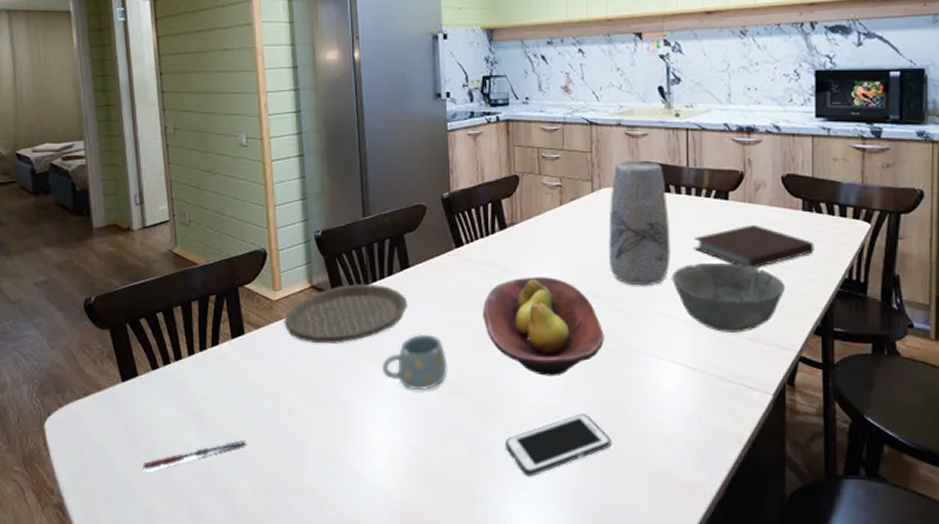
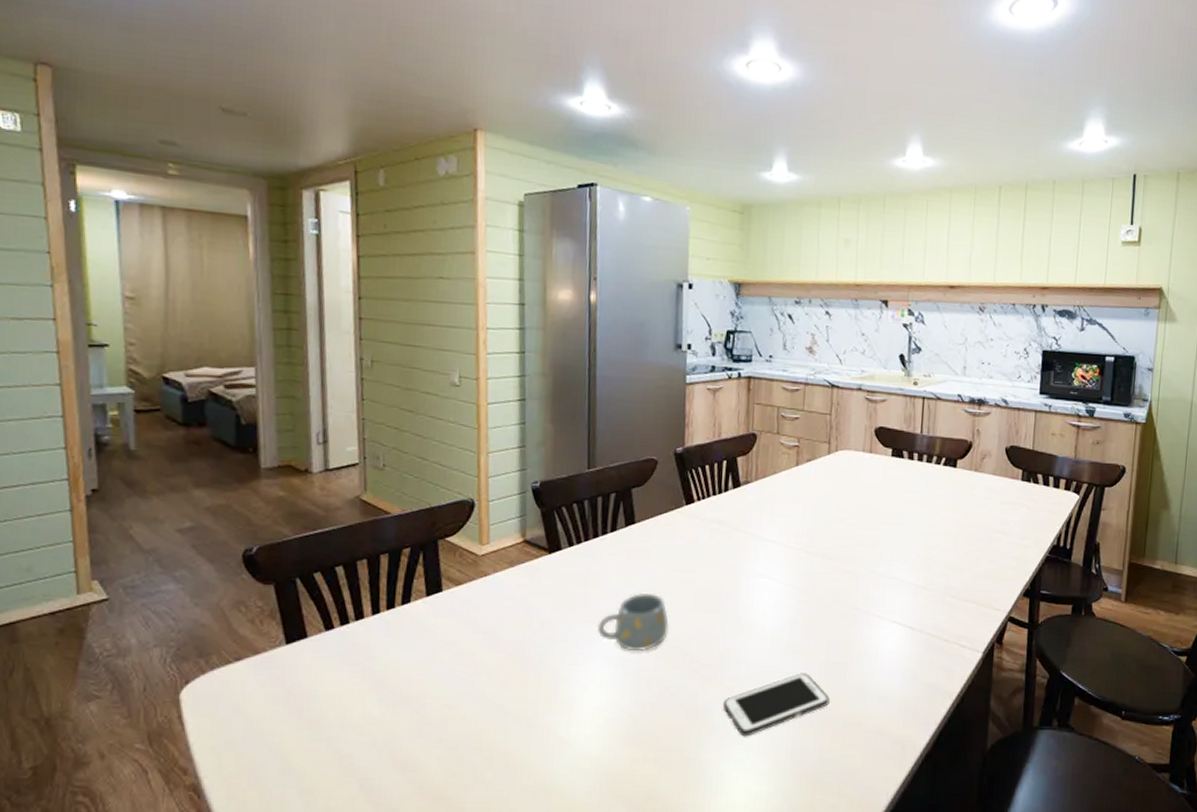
pen: present [143,439,246,471] -> none [306,706,436,743]
plate: present [284,283,408,343] -> none [489,539,631,602]
fruit bowl: present [483,277,604,376] -> none [709,536,830,636]
vase: present [608,160,671,286] -> none [840,424,901,548]
bowl: present [672,262,786,333] -> none [899,526,1002,594]
notebook: present [694,224,814,269] -> none [921,491,1030,534]

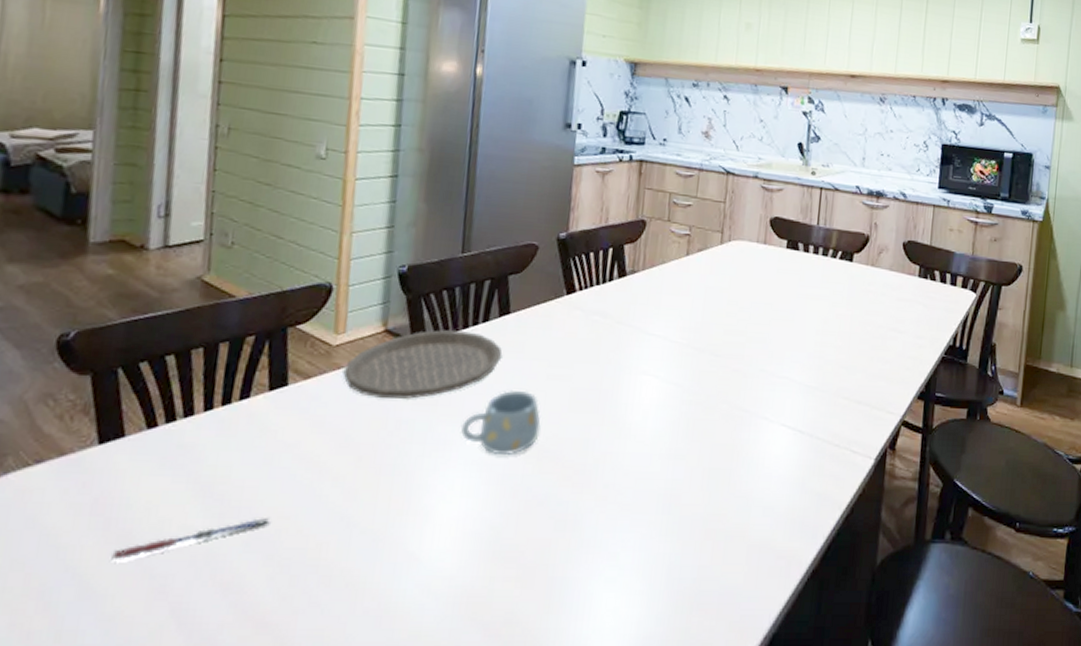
pen: none [306,706,436,743] -> present [111,517,269,561]
plate: none [489,539,631,602] -> present [343,329,503,399]
cell phone: present [722,673,830,737] -> none [595,480,712,552]

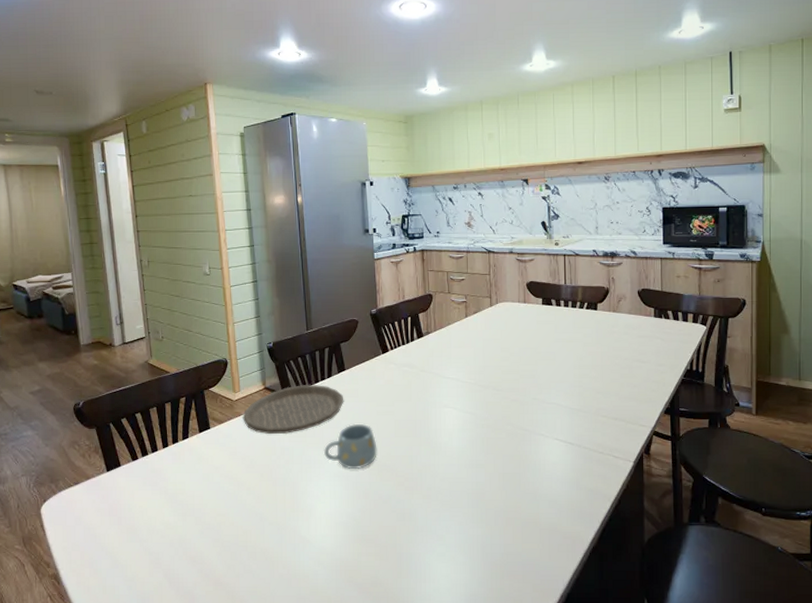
pen: present [111,517,269,561] -> none [126,515,212,544]

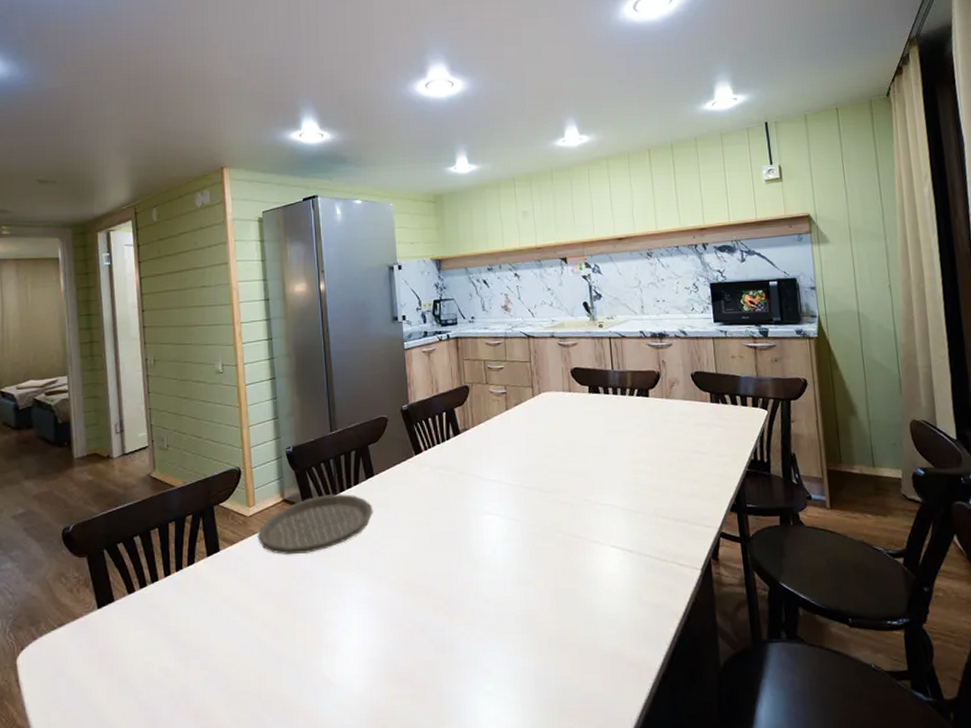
mug: present [323,423,377,470] -> none [350,537,412,593]

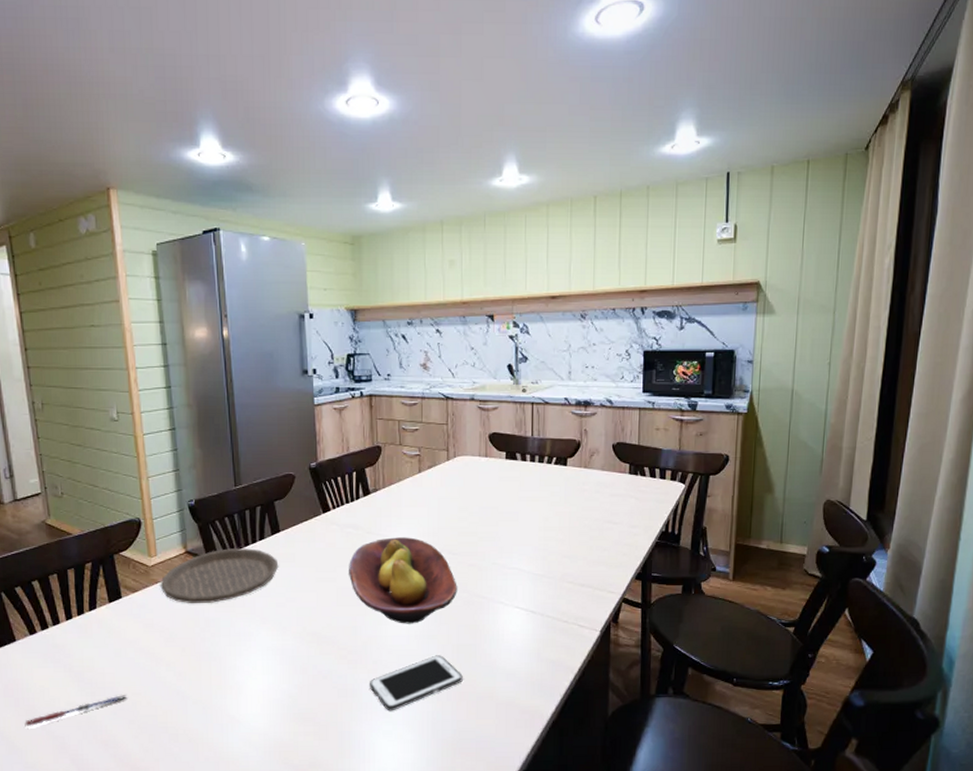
pen: none [117,656,220,698] -> present [24,694,126,727]
fruit bowl: none [442,476,551,569] -> present [349,537,457,624]
cell phone: none [467,602,564,668] -> present [369,655,463,711]

